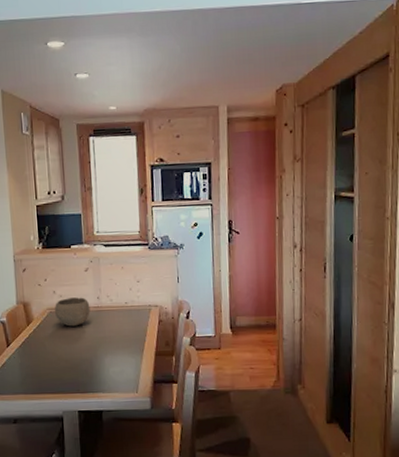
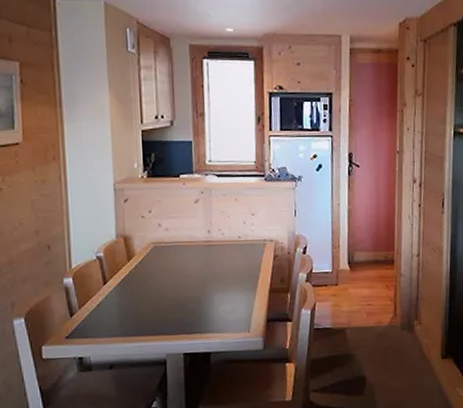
bowl: present [54,297,91,327] -> none [159,230,200,262]

